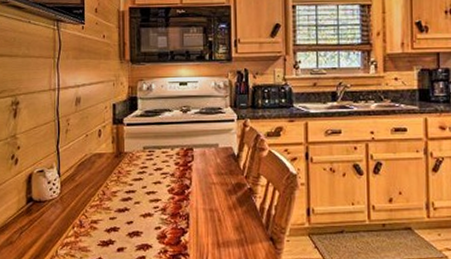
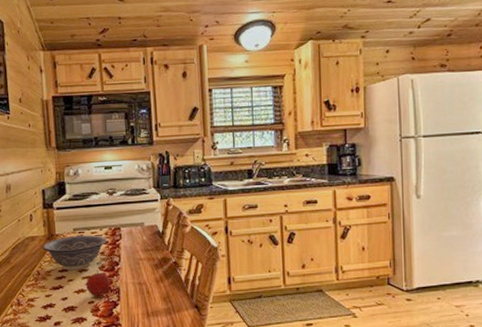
decorative bowl: none [110,155,178,191] -> present [42,235,107,270]
fruit: none [153,181,179,222] -> present [86,259,110,296]

